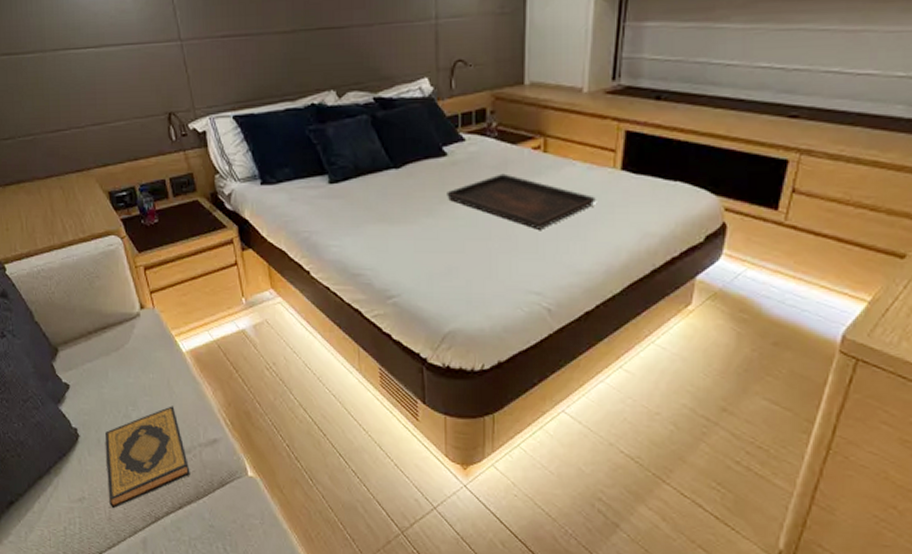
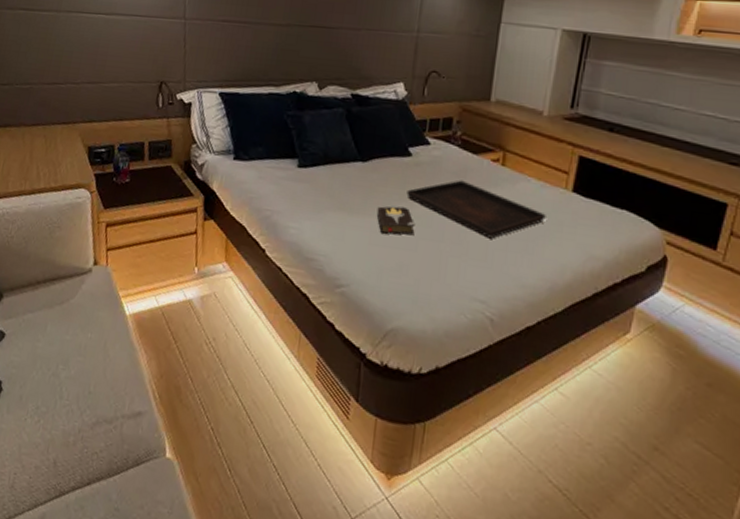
hardback book: present [106,406,190,509] -> none [16,370,108,476]
hardback book: none [418,208,460,239] -> present [376,206,415,236]

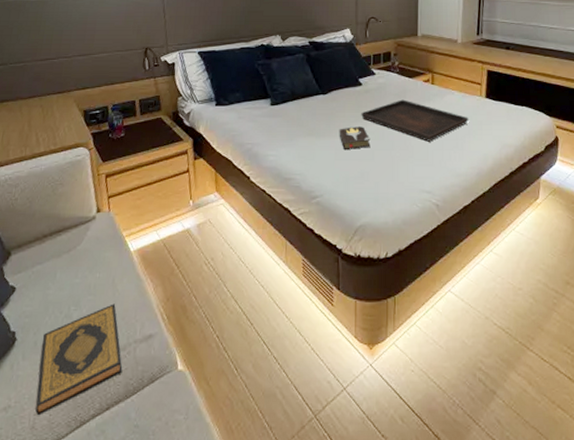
hardback book: none [16,370,108,476] -> present [35,304,123,416]

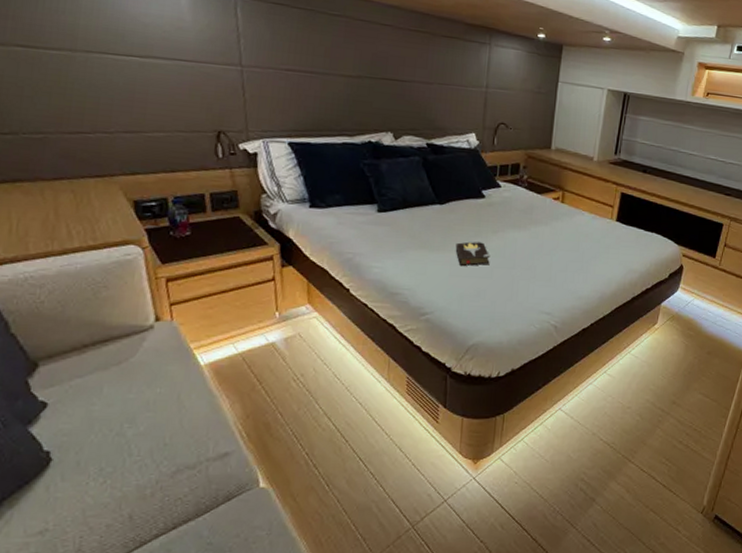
hardback book: present [35,304,123,416] -> none [81,421,192,538]
serving tray: present [361,99,469,142] -> none [482,216,597,263]

